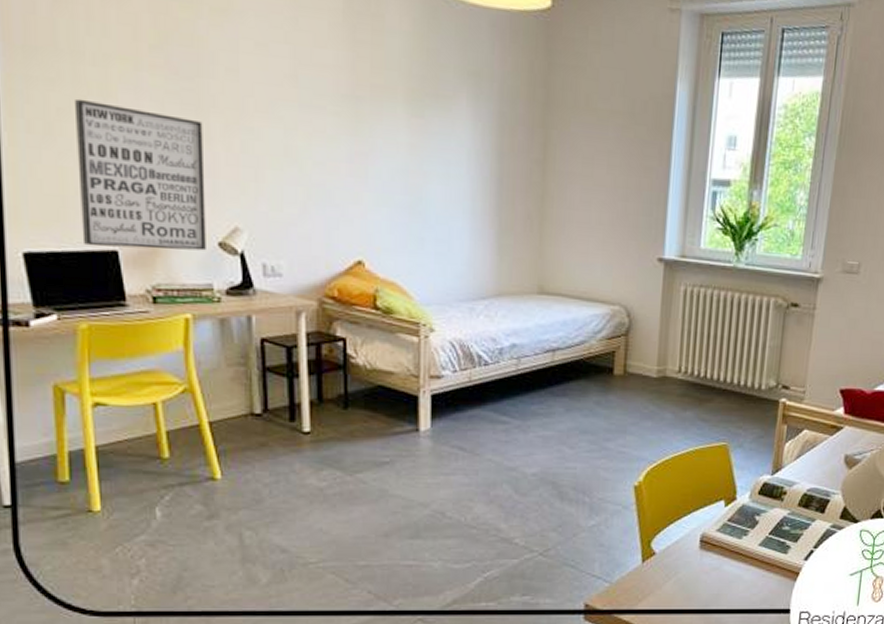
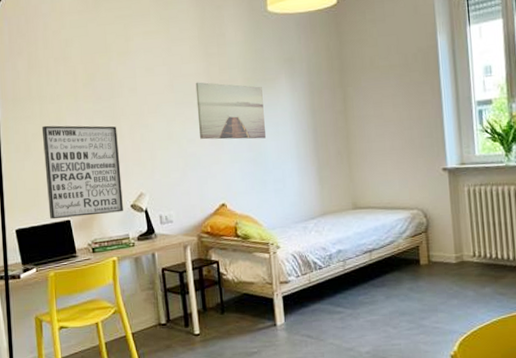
wall art: none [332,79,432,180] -> present [195,82,266,140]

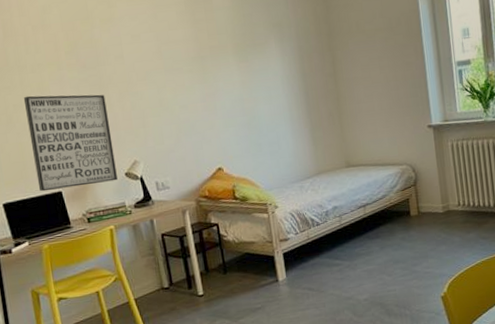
wall art: present [195,82,266,140] -> none [184,48,258,106]

